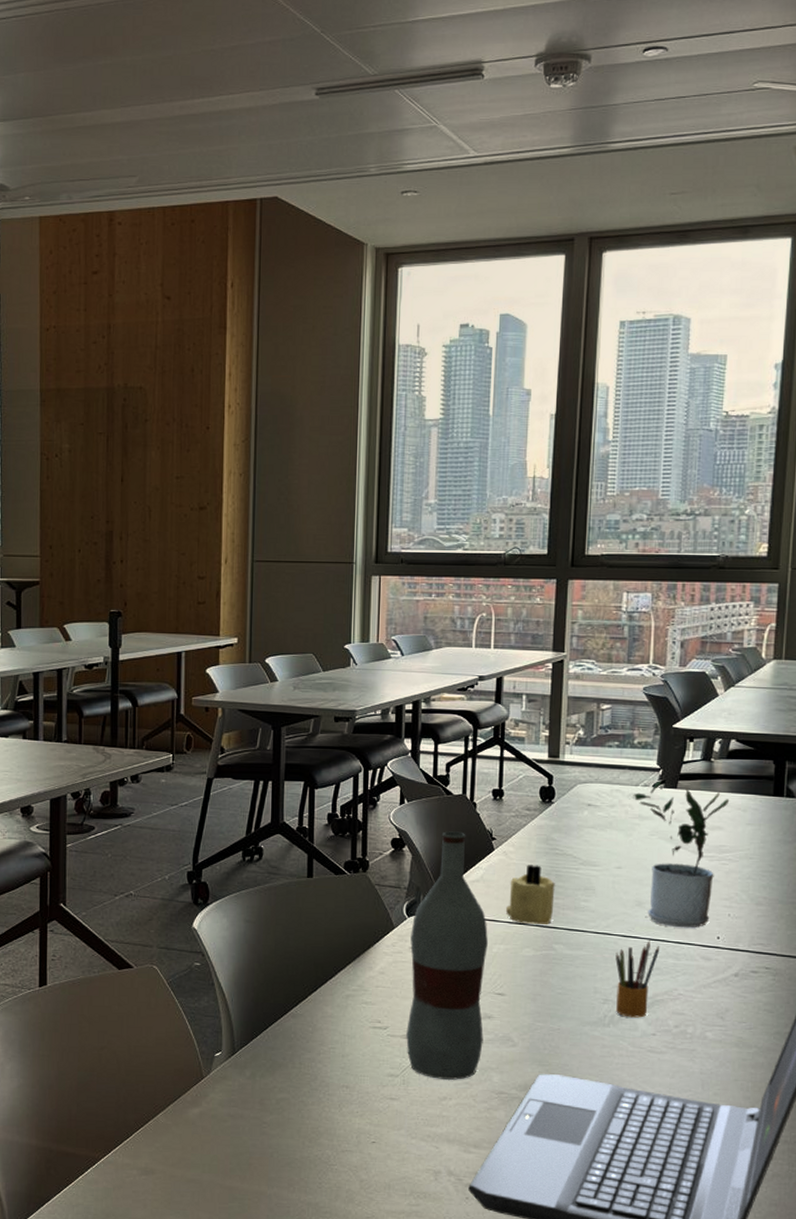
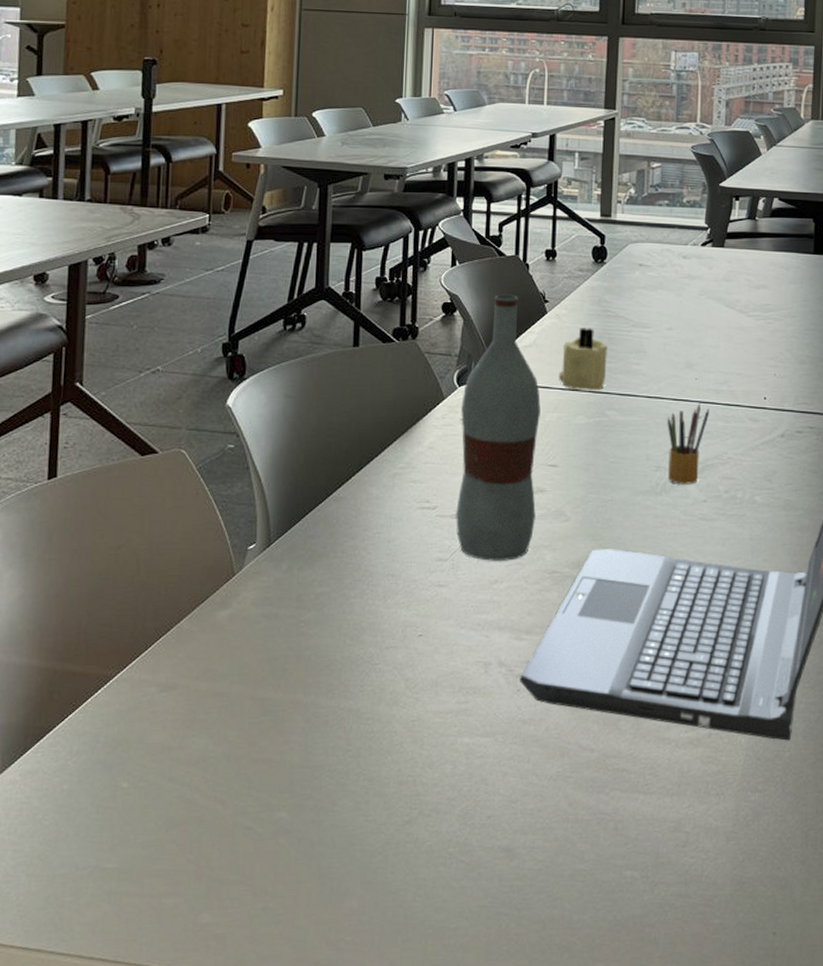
potted plant: present [633,782,730,928] -> none [682,241,774,389]

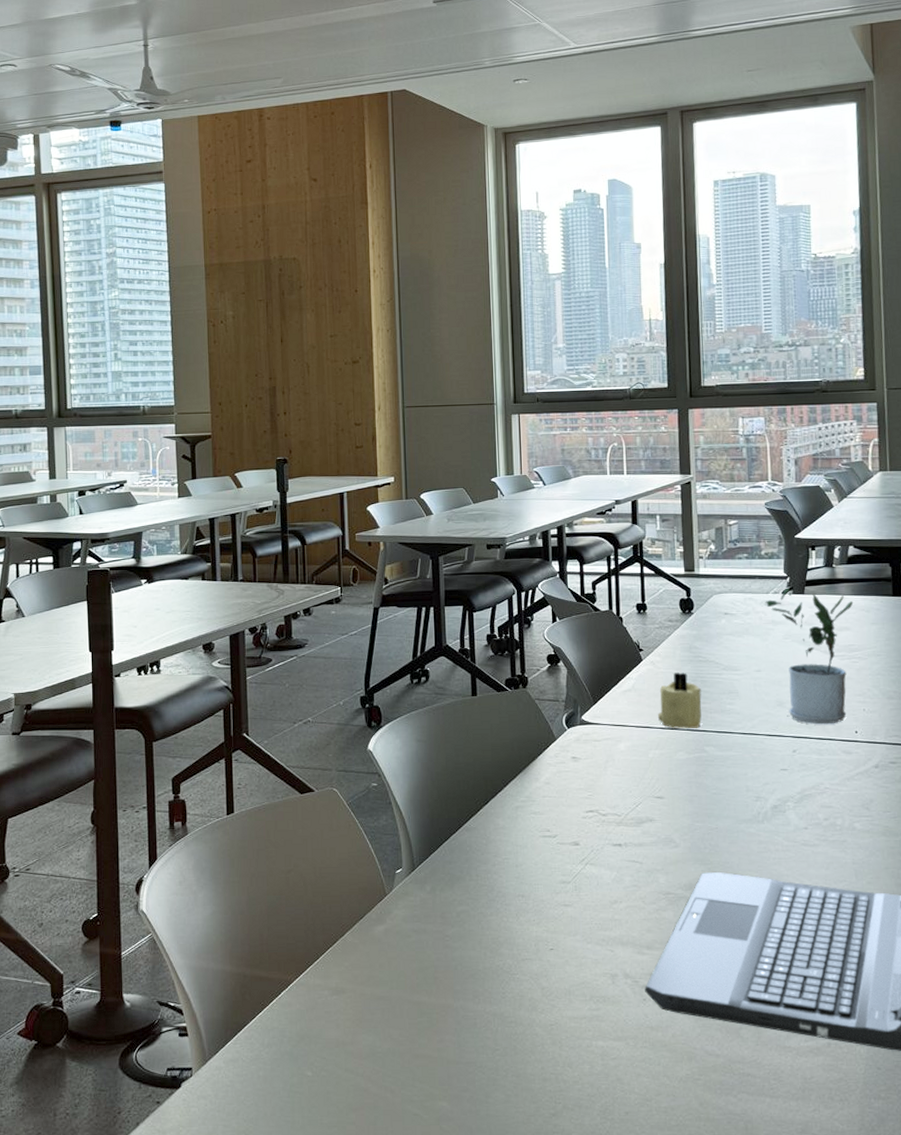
bottle: present [456,294,541,561] -> none [571,645,647,883]
pencil box: present [667,403,710,484] -> none [763,738,804,813]
potted plant: none [682,241,774,389] -> present [765,589,854,725]

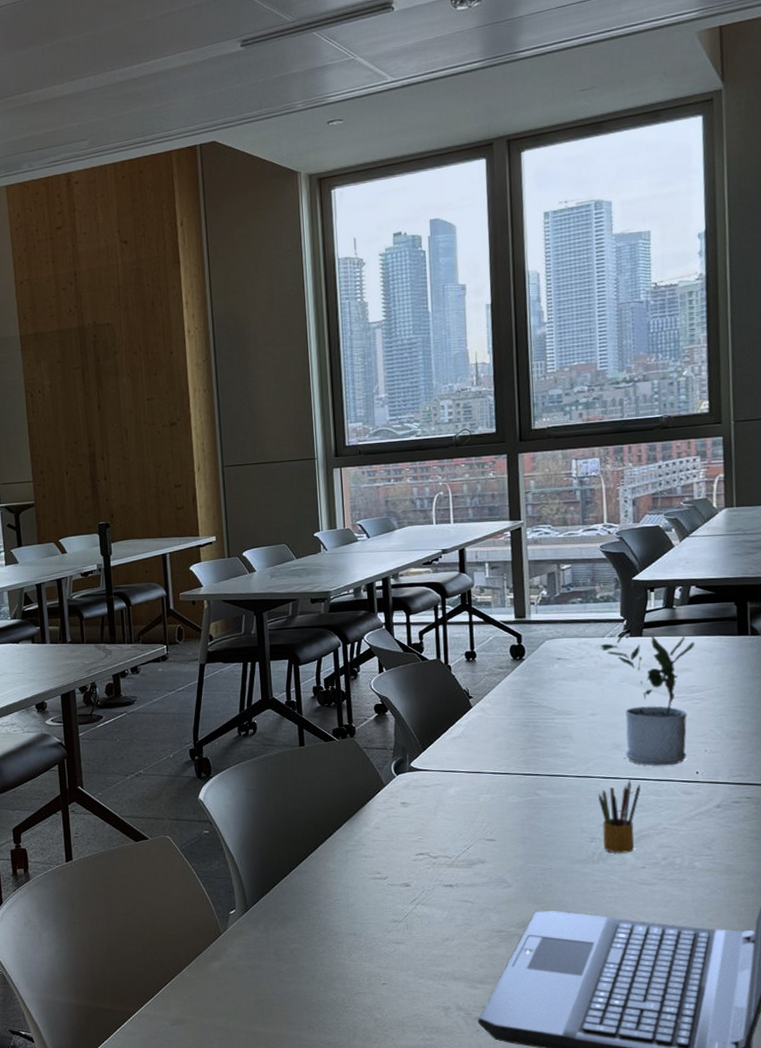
candle: present [657,672,702,729] -> none [488,718,534,773]
pencil box: none [763,738,804,813] -> present [598,780,641,853]

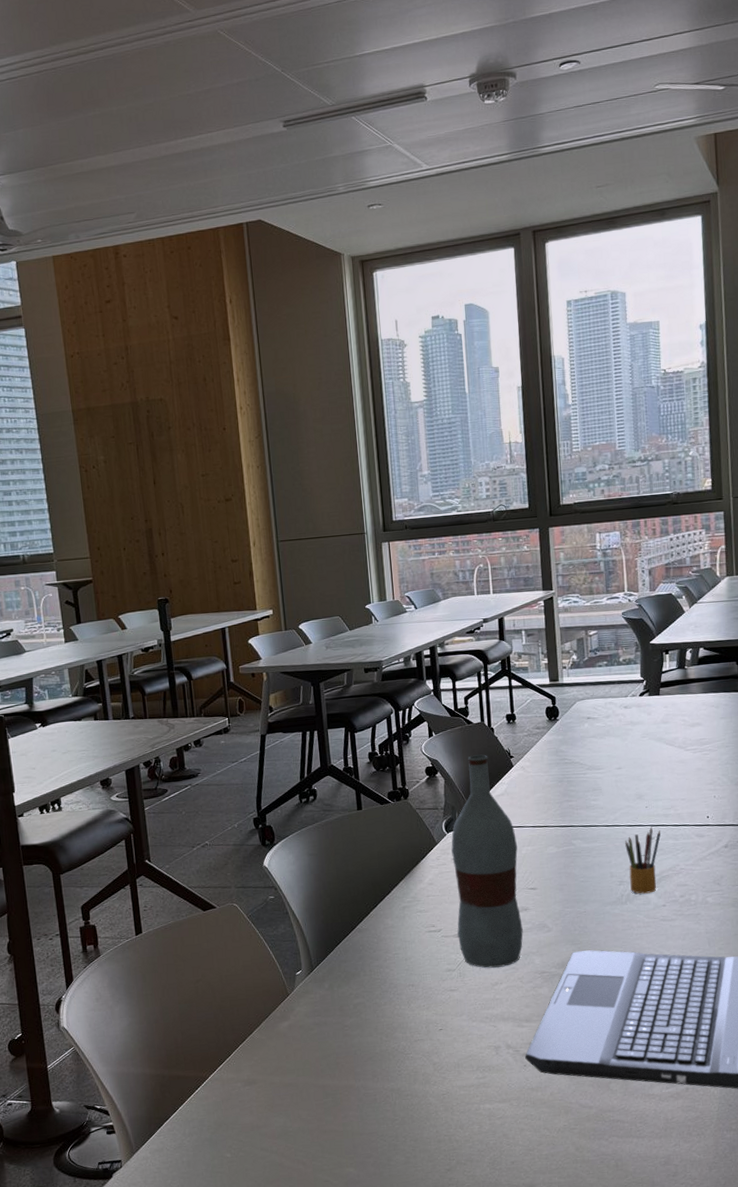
bottle: none [400,693,479,922] -> present [451,754,523,968]
potted plant: present [600,632,695,766] -> none [624,691,704,813]

